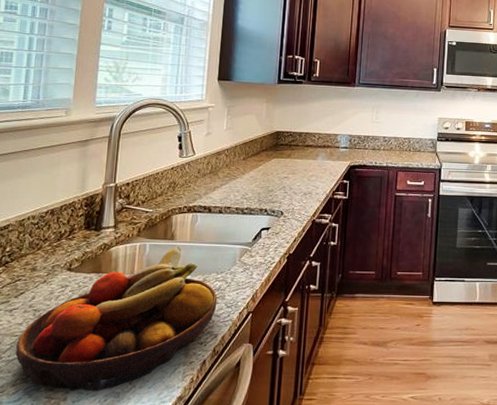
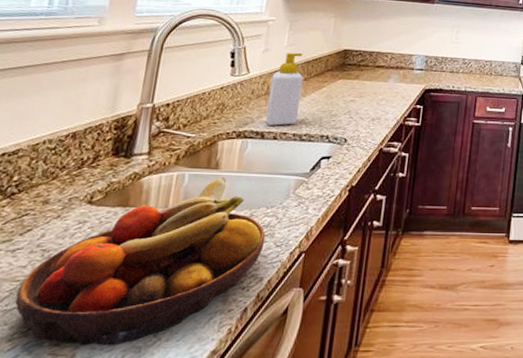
soap bottle: none [212,135,242,201] -> present [266,52,304,126]

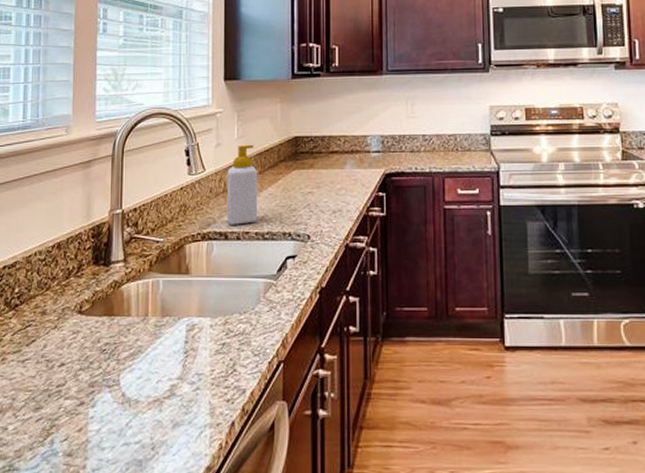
fruit bowl: present [15,177,266,346] -> none [30,282,242,458]

